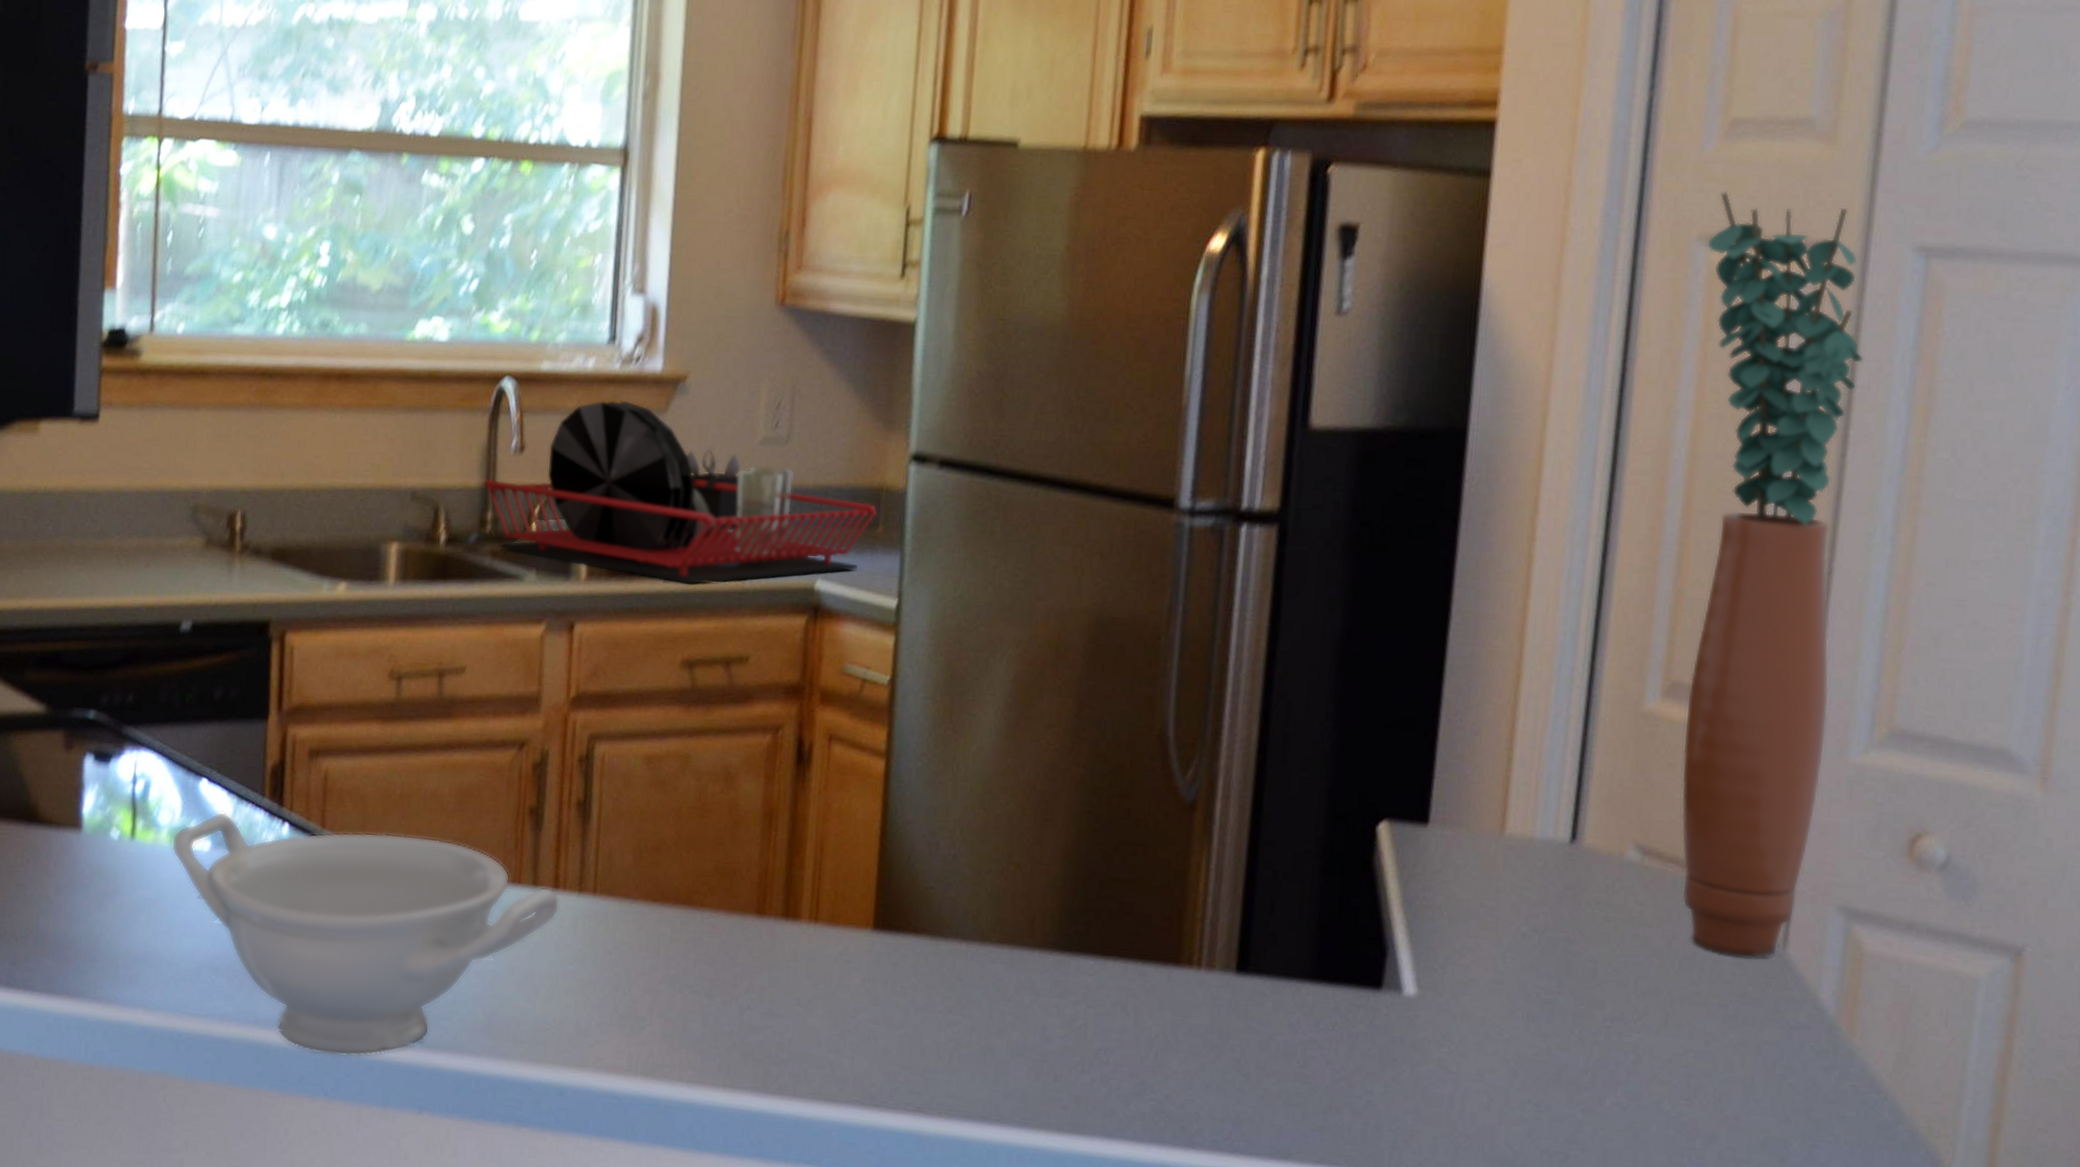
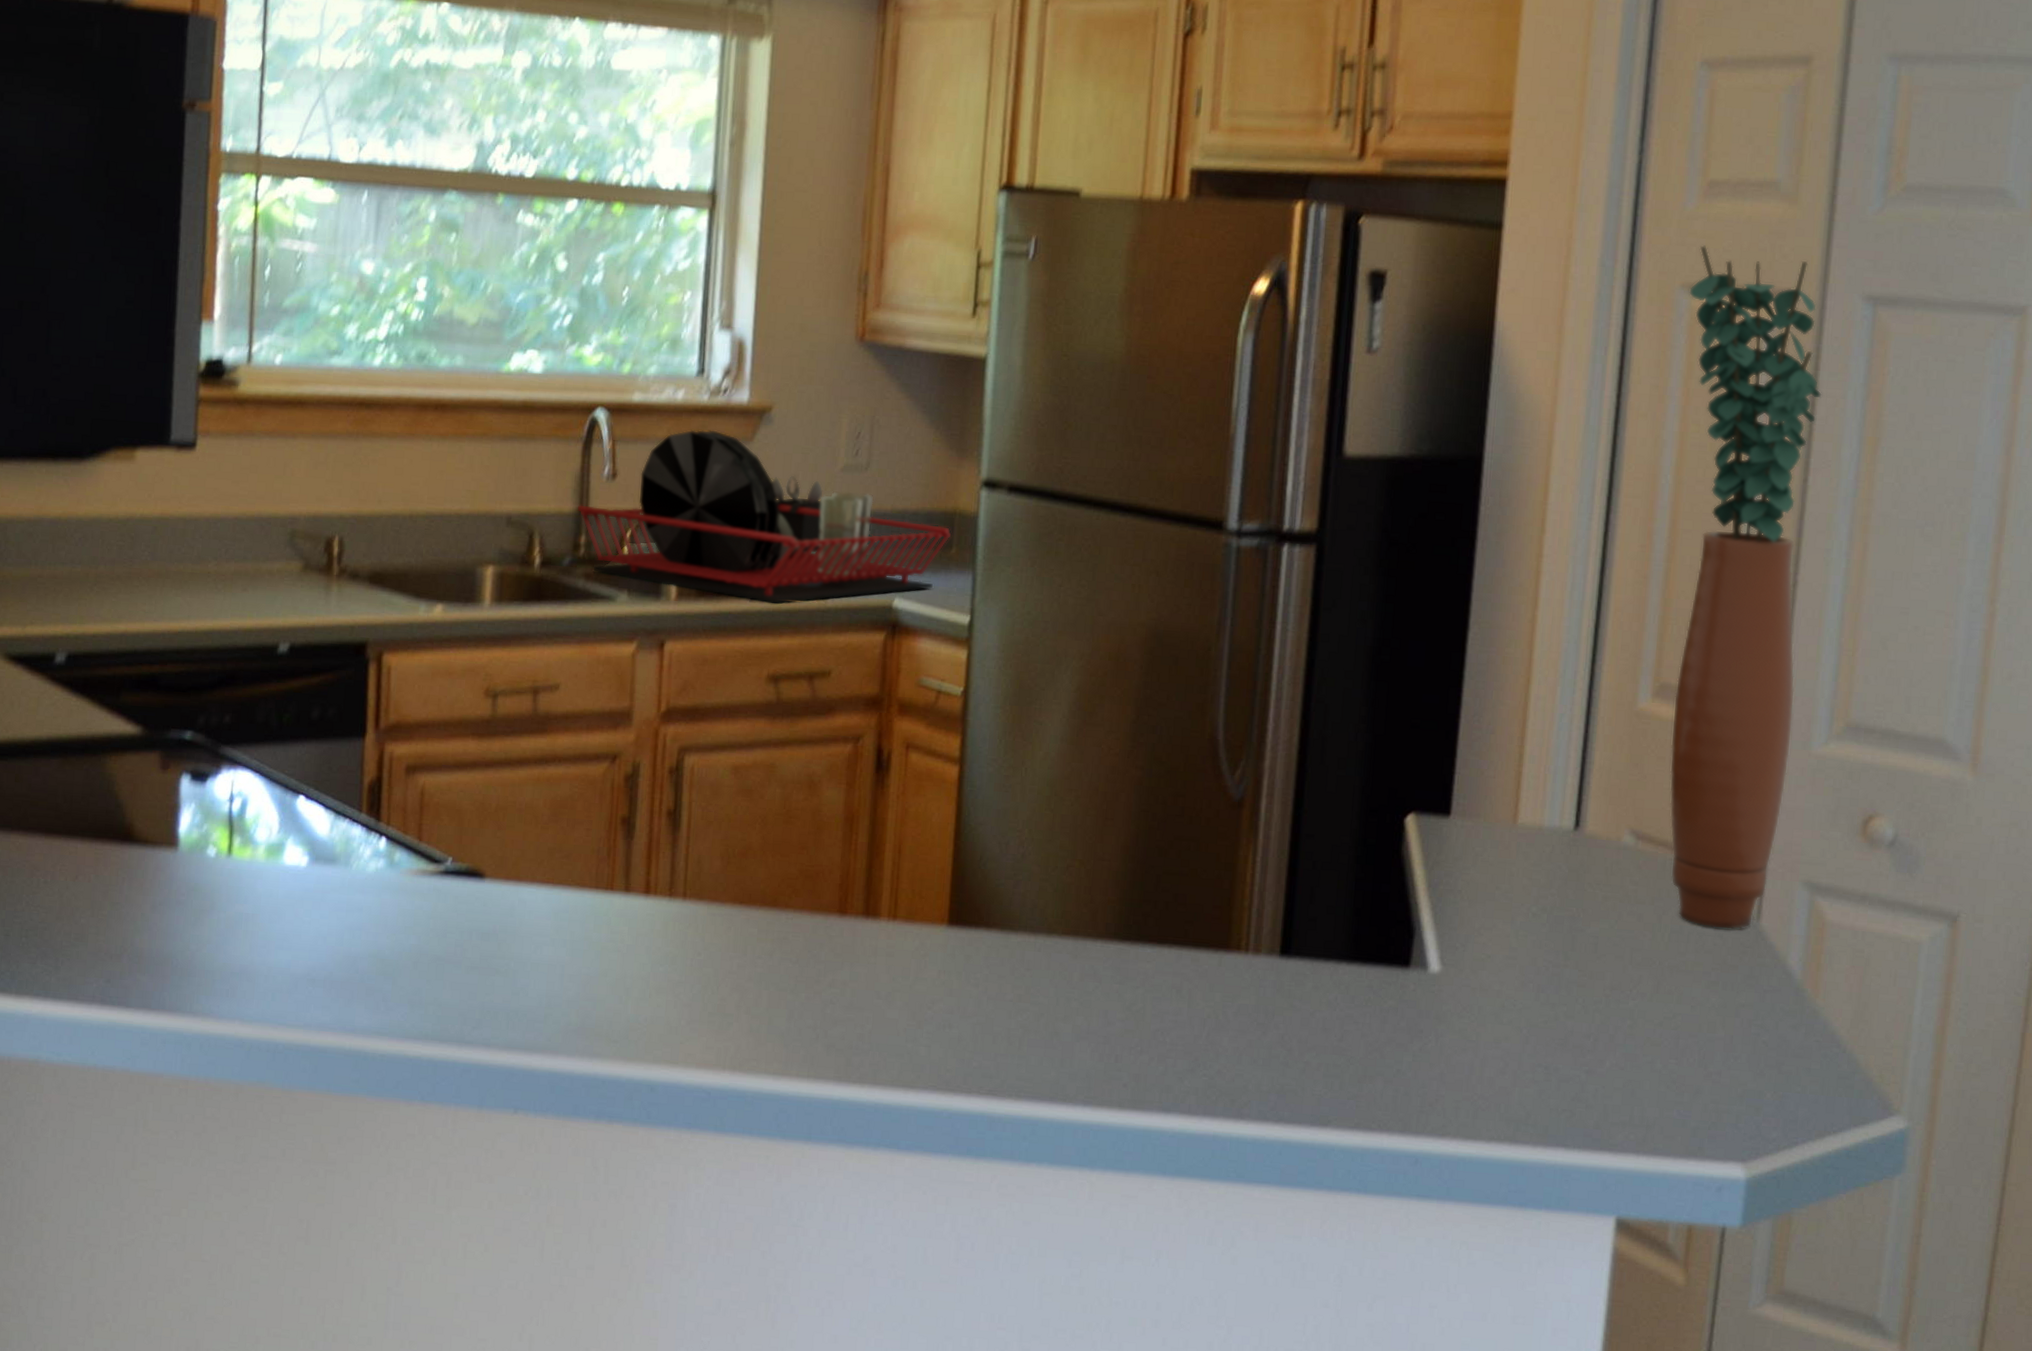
bowl: present [171,811,560,1057] -> none [268,827,651,1061]

